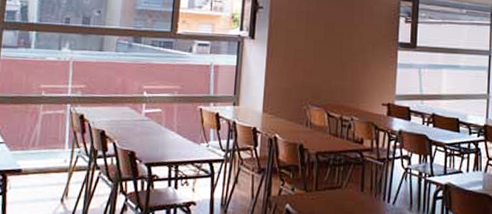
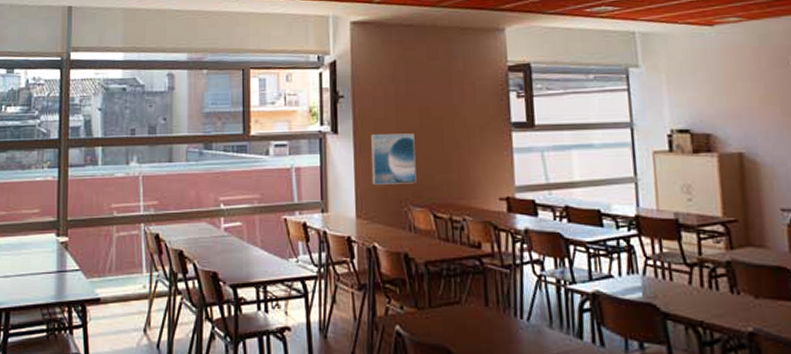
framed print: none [279,42,319,87] -> present [370,133,417,185]

